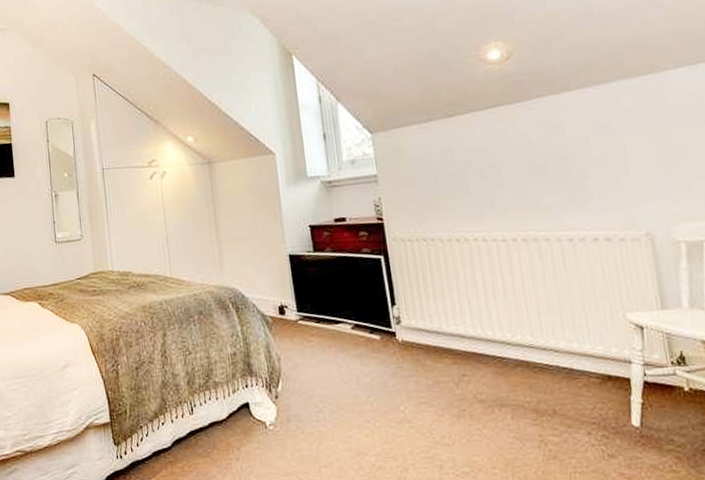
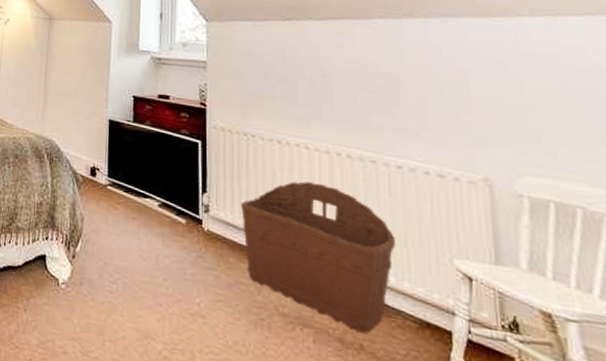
wicker basket: none [430,272,574,399] -> present [241,181,395,333]

